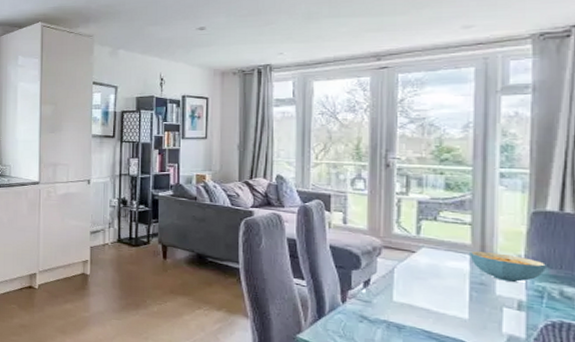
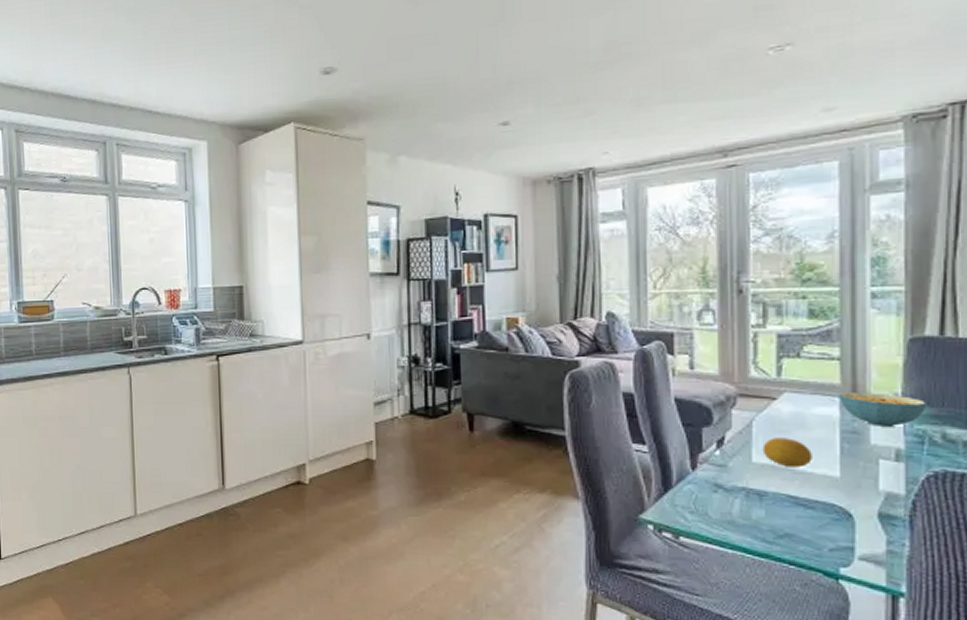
fruit: none [402,283,445,309] -> present [762,438,812,468]

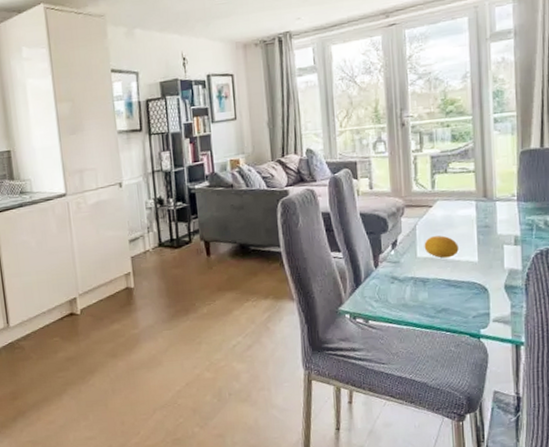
cereal bowl: present [839,392,926,428] -> none [475,194,533,221]

